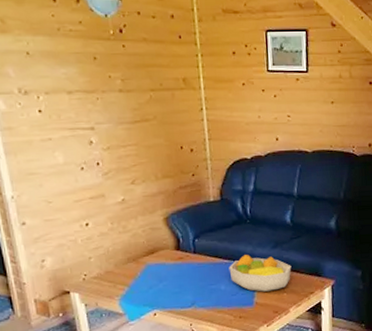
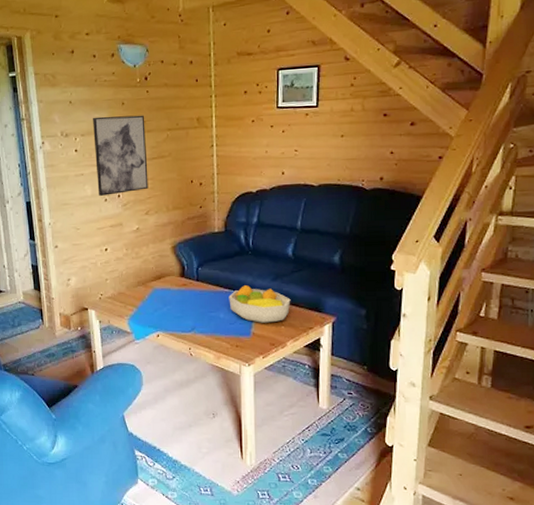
wall art: none [58,72,133,164] -> present [93,115,148,196]

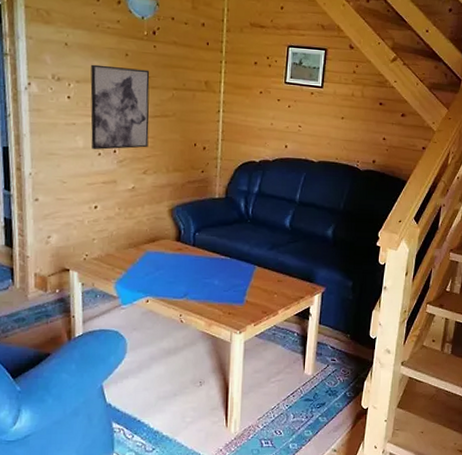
fruit bowl: present [229,285,291,323] -> none [224,253,285,291]

